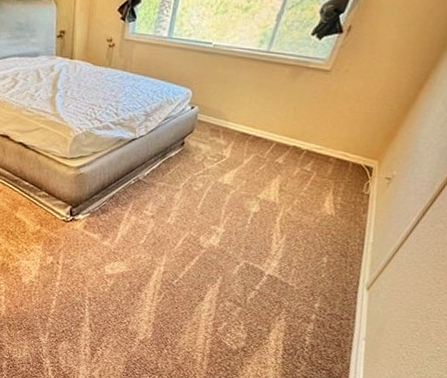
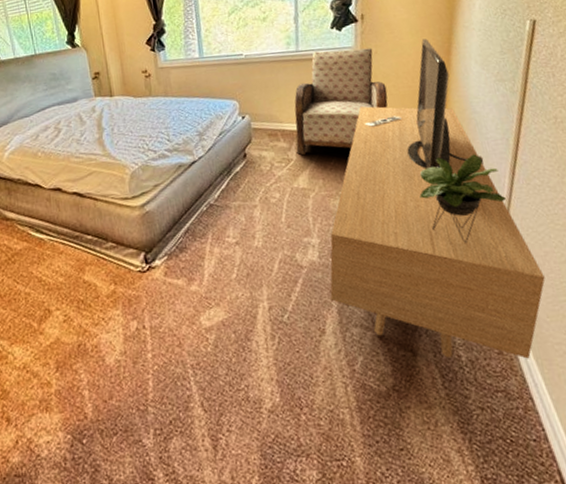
media console: none [217,66,413,354] -> present [330,38,545,359]
armchair: none [231,56,345,158] -> present [294,48,388,155]

